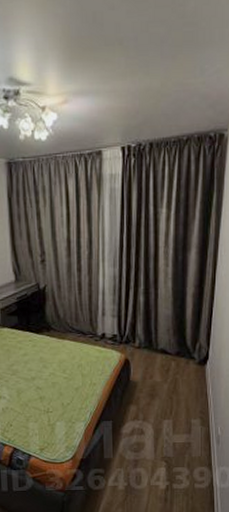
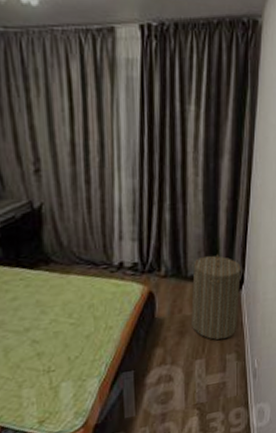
laundry hamper: none [161,333,206,406] -> present [191,254,241,340]

